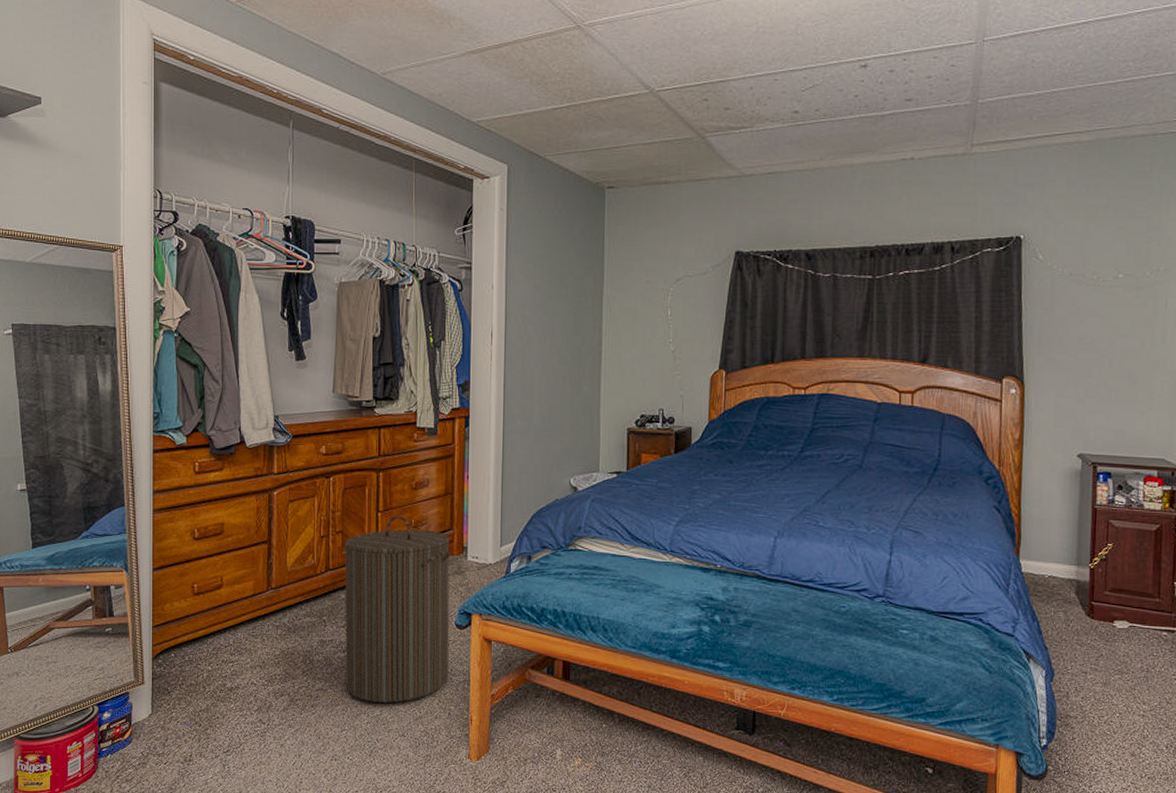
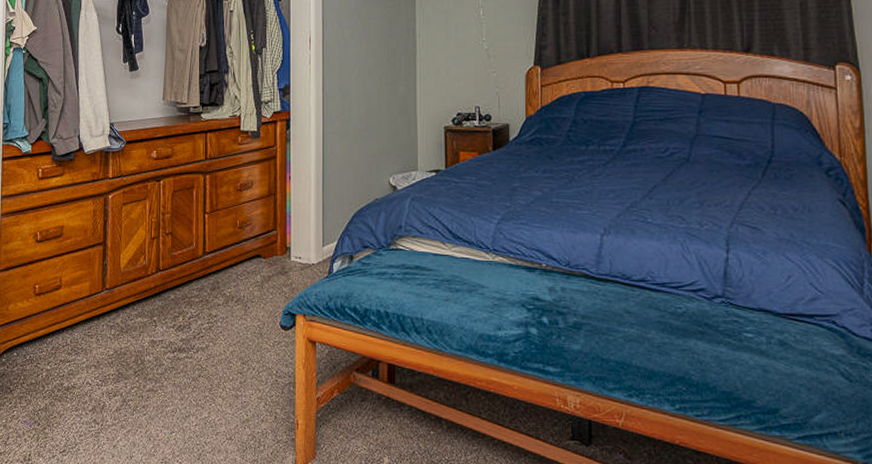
laundry hamper: present [344,515,450,703] -> none [173,217,275,405]

